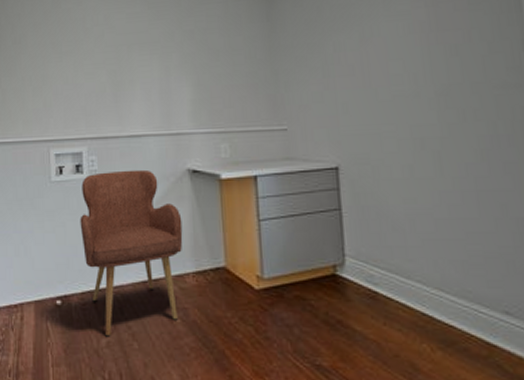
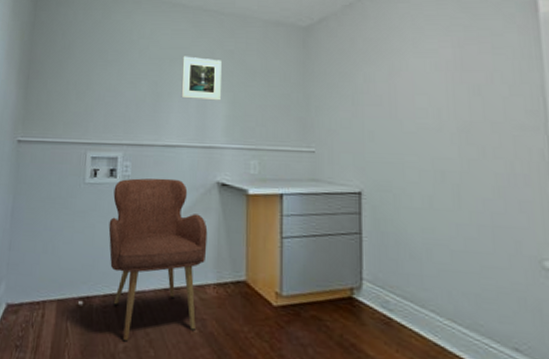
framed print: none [141,40,184,86] -> present [181,56,222,101]

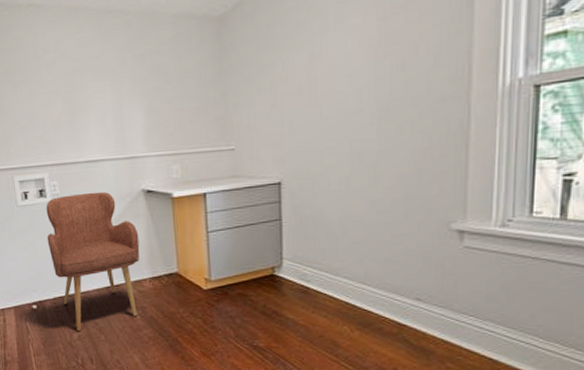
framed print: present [181,56,222,101] -> none [92,66,137,112]

